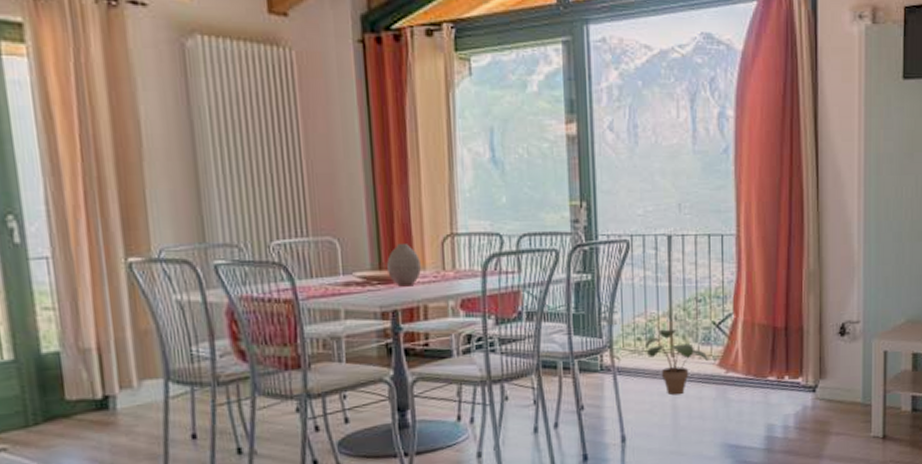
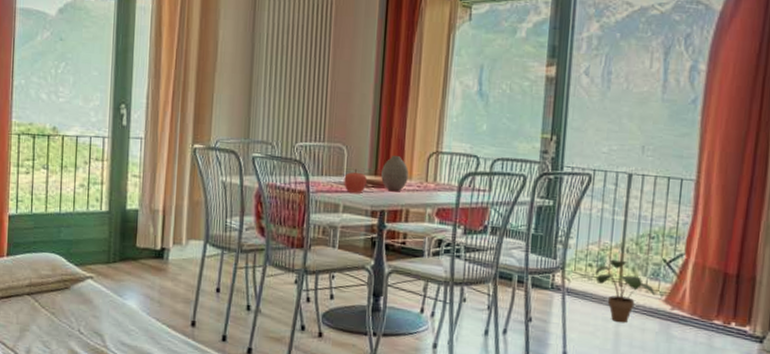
fruit: none [341,265,370,294] -> present [344,169,367,193]

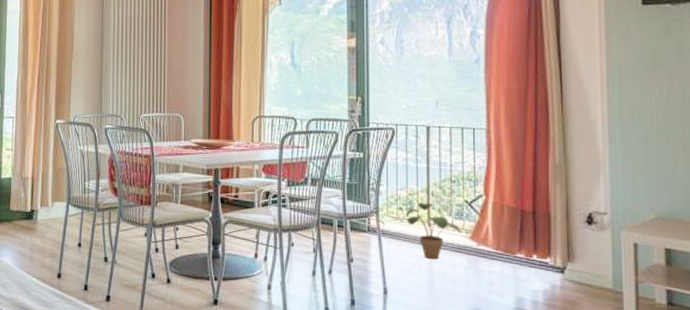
fruit: present [344,169,367,193] -> none [182,134,201,155]
vase: present [381,155,409,192] -> none [214,120,237,152]

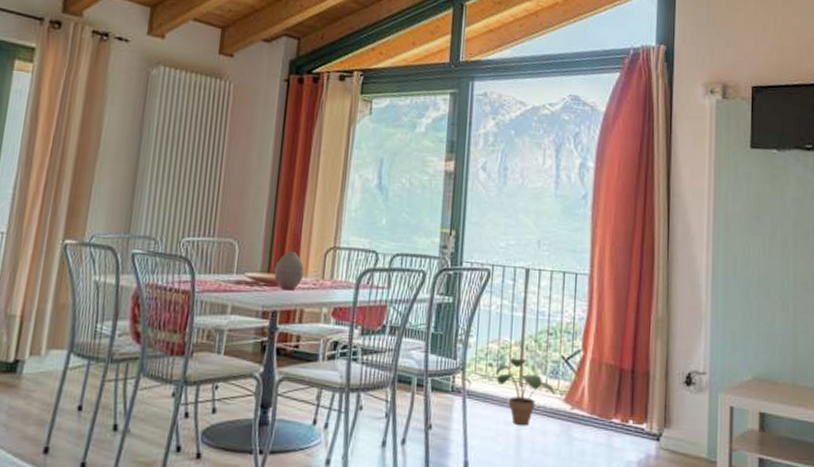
vase: none [214,120,237,152] -> present [274,250,304,291]

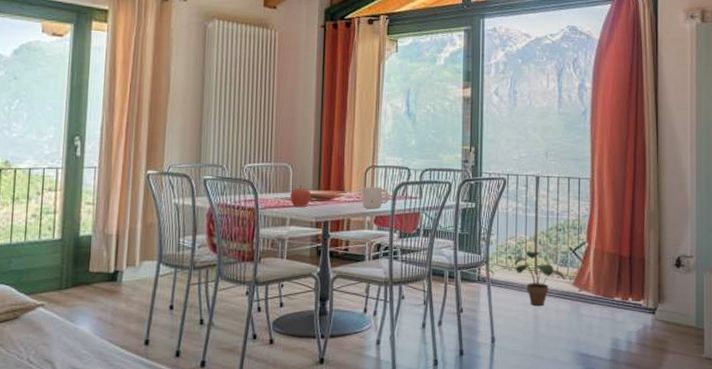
fruit: none [233,266,259,292] -> present [290,185,311,207]
vase: present [274,250,304,291] -> none [324,170,348,204]
mug: none [319,271,352,299] -> present [362,186,389,209]

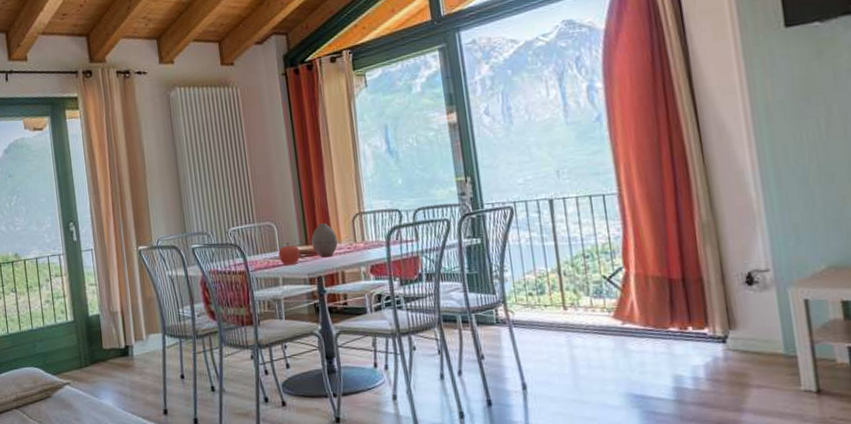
vase: none [324,170,348,204] -> present [311,222,338,258]
mug: present [362,186,389,209] -> none [352,234,383,259]
potted plant: present [514,251,565,307] -> none [536,283,602,346]

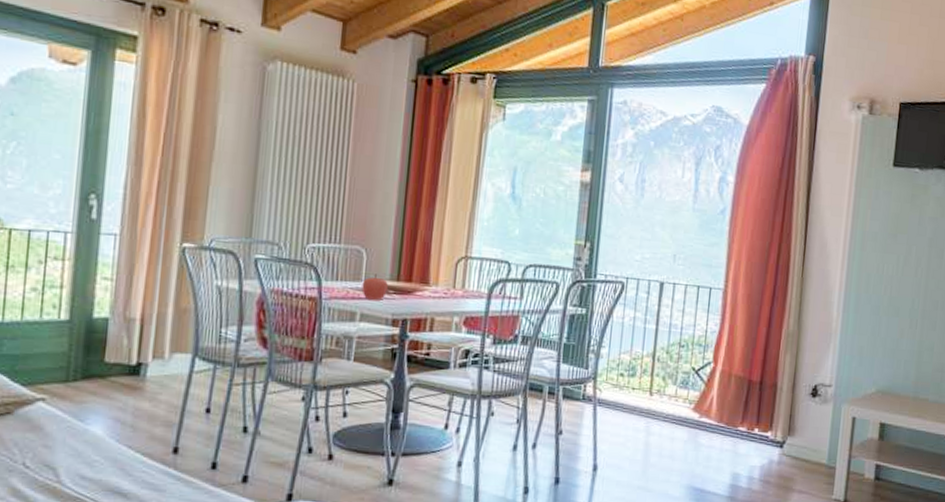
vase: present [311,222,338,258] -> none [404,259,435,299]

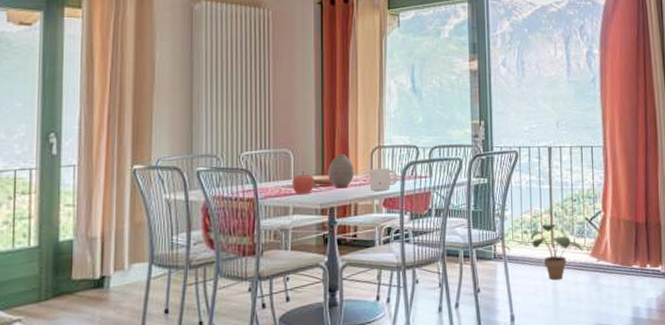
vase: none [404,259,435,299] -> present [328,153,354,189]
mug: none [450,281,484,308] -> present [369,168,398,192]
potted plant: none [626,368,684,433] -> present [530,223,583,281]

